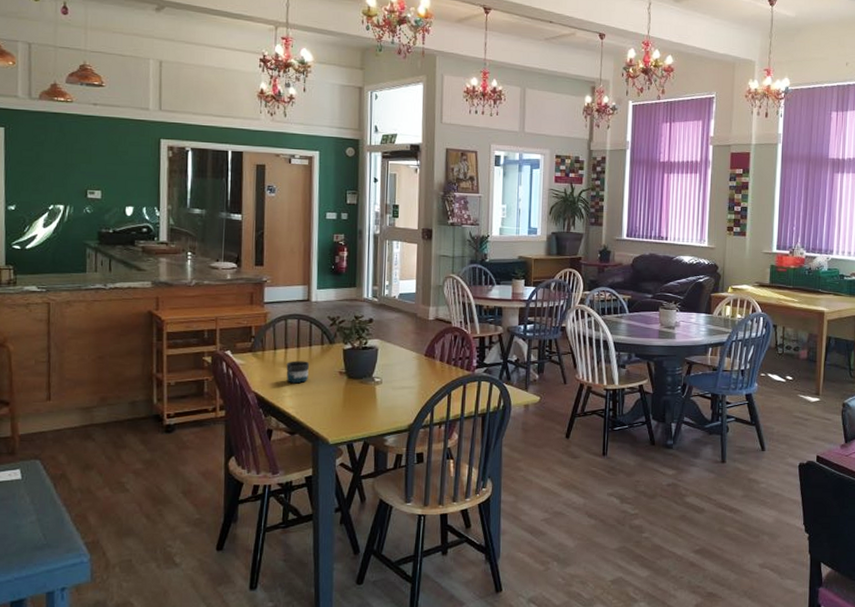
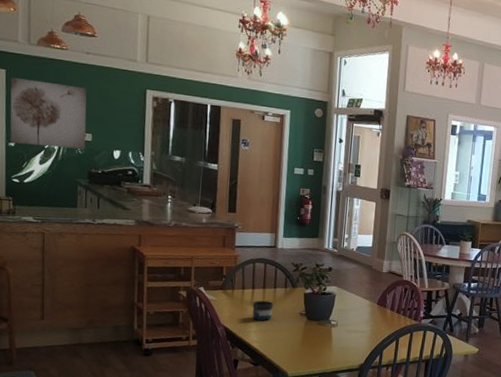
wall art: none [9,135,95,209] -> present [10,77,87,149]

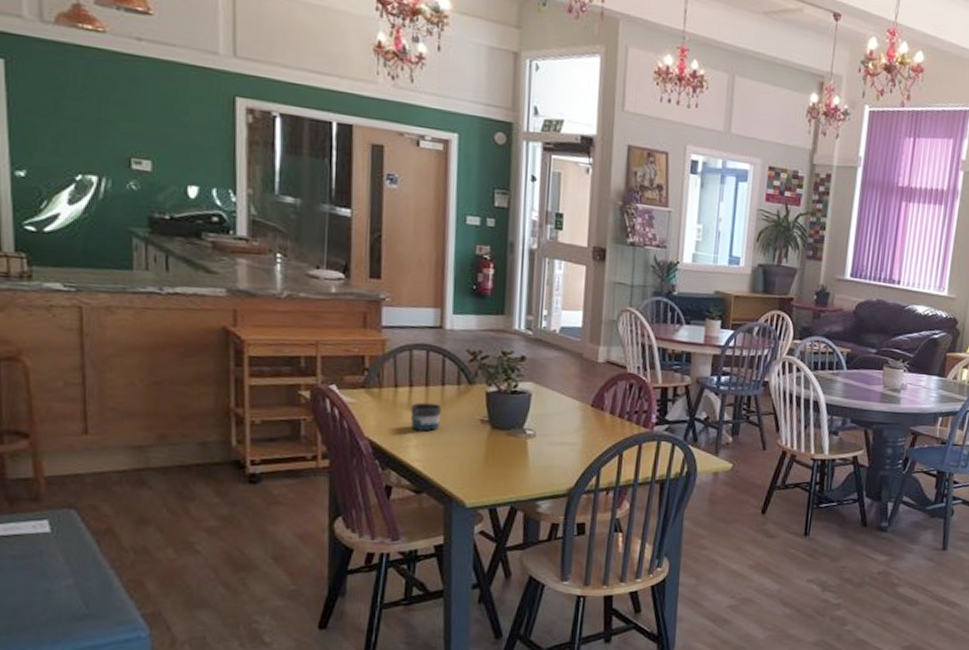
wall art: present [10,77,87,149] -> none [13,71,143,184]

